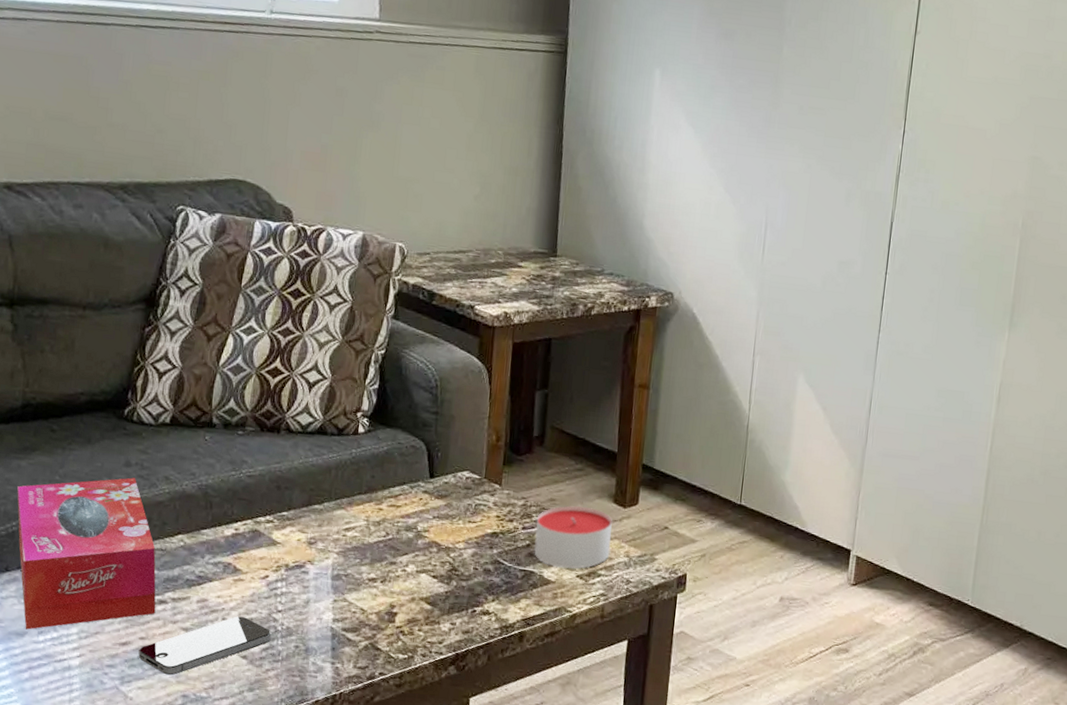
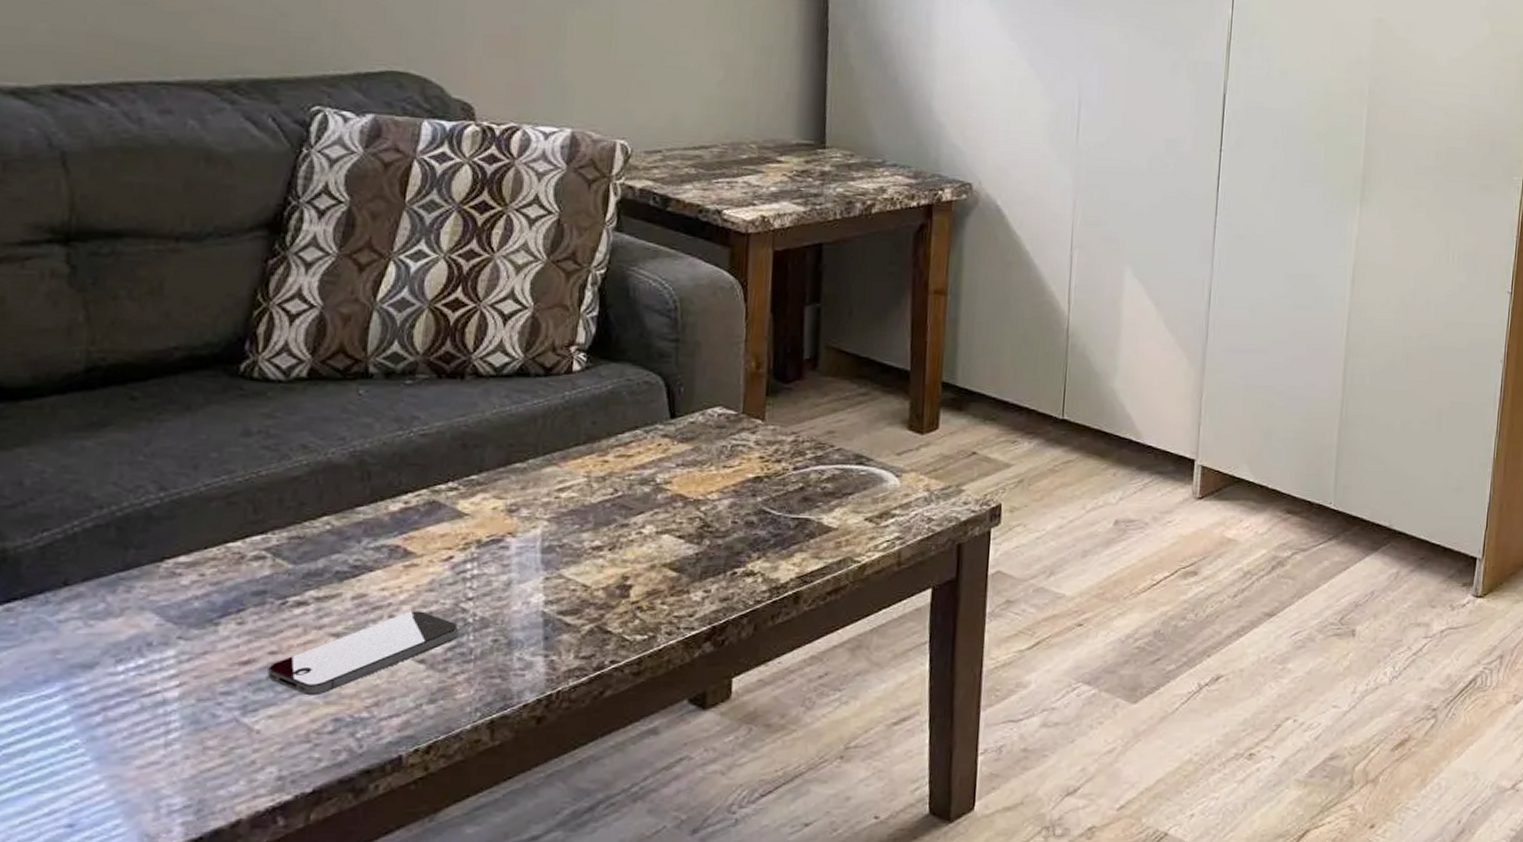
tissue box: present [17,477,156,630] -> none [79,450,293,659]
candle: present [534,506,613,569] -> none [809,437,908,511]

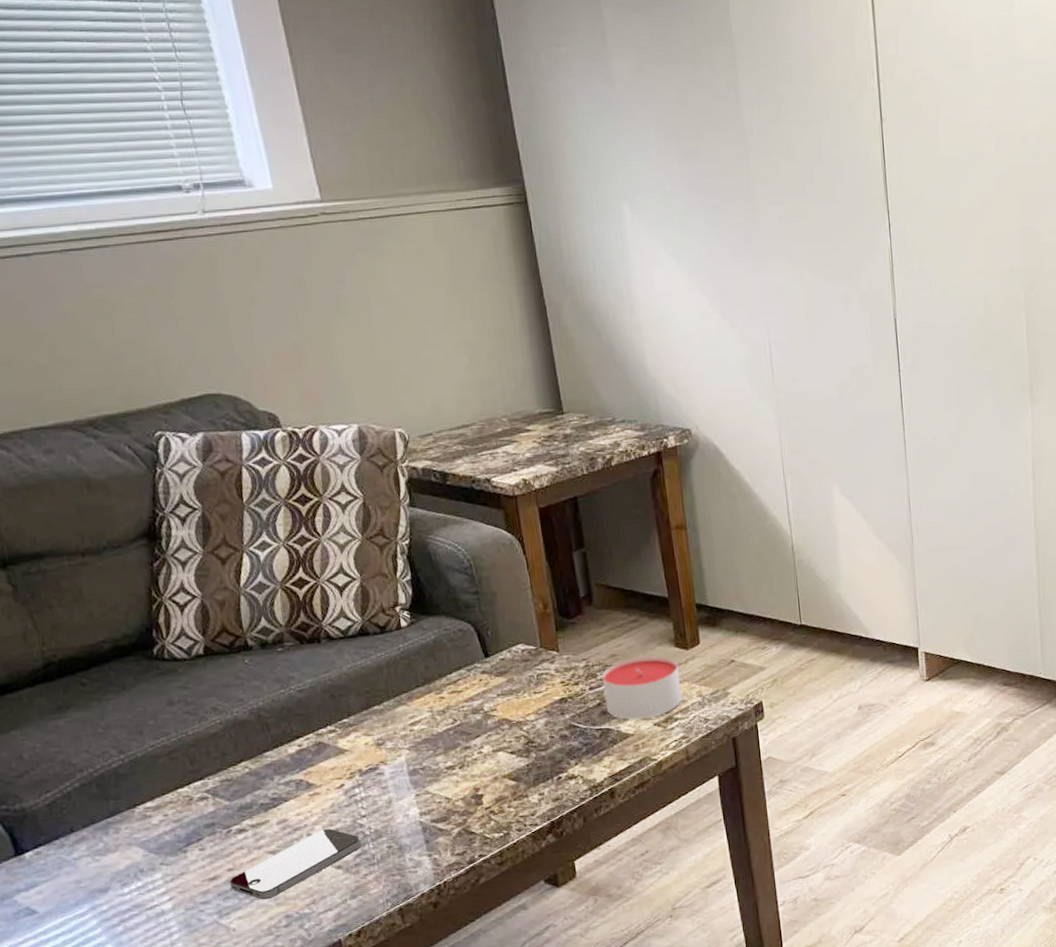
candle: none [809,437,908,511] -> present [601,656,683,720]

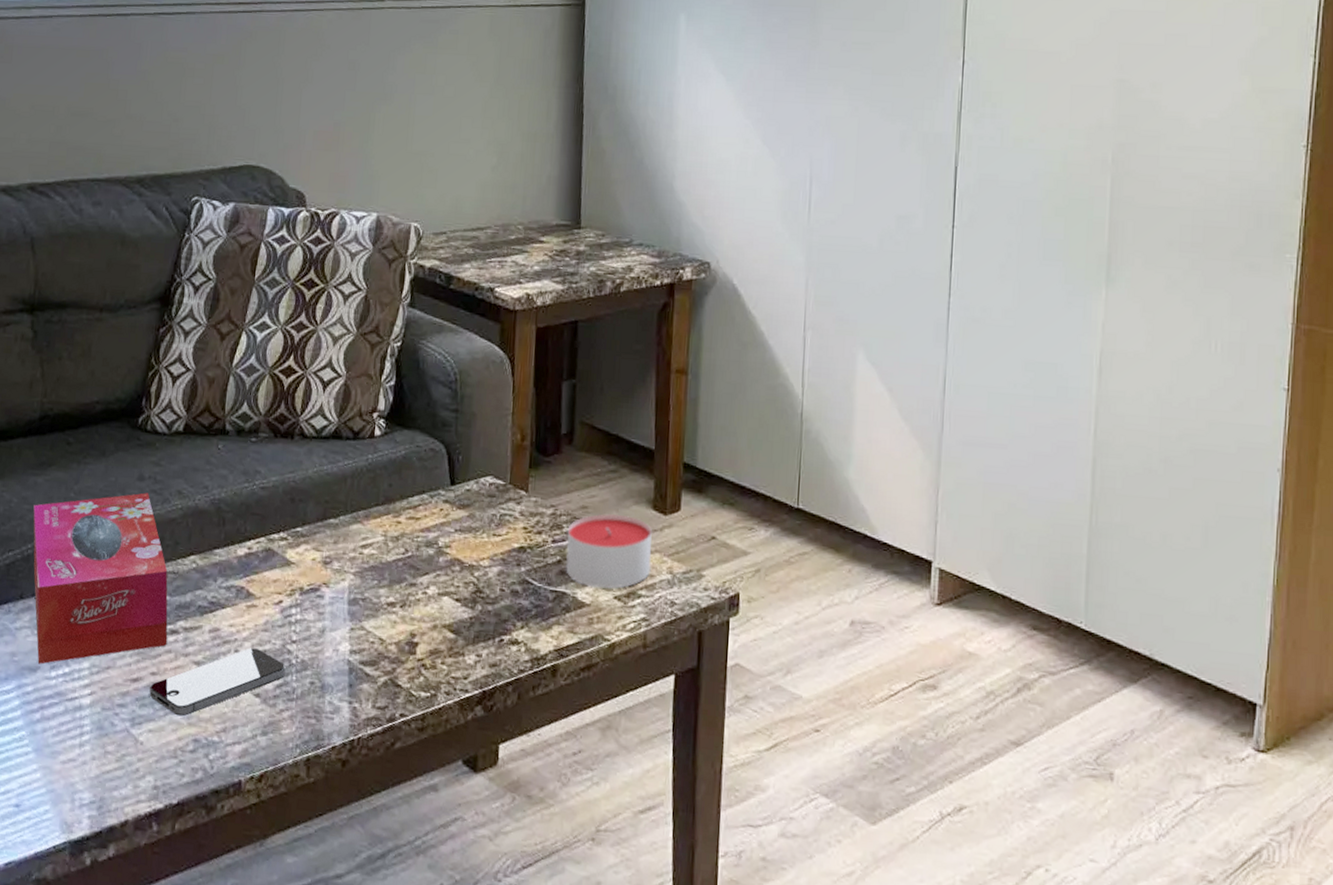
tissue box: none [61,715,238,885] -> present [33,492,168,664]

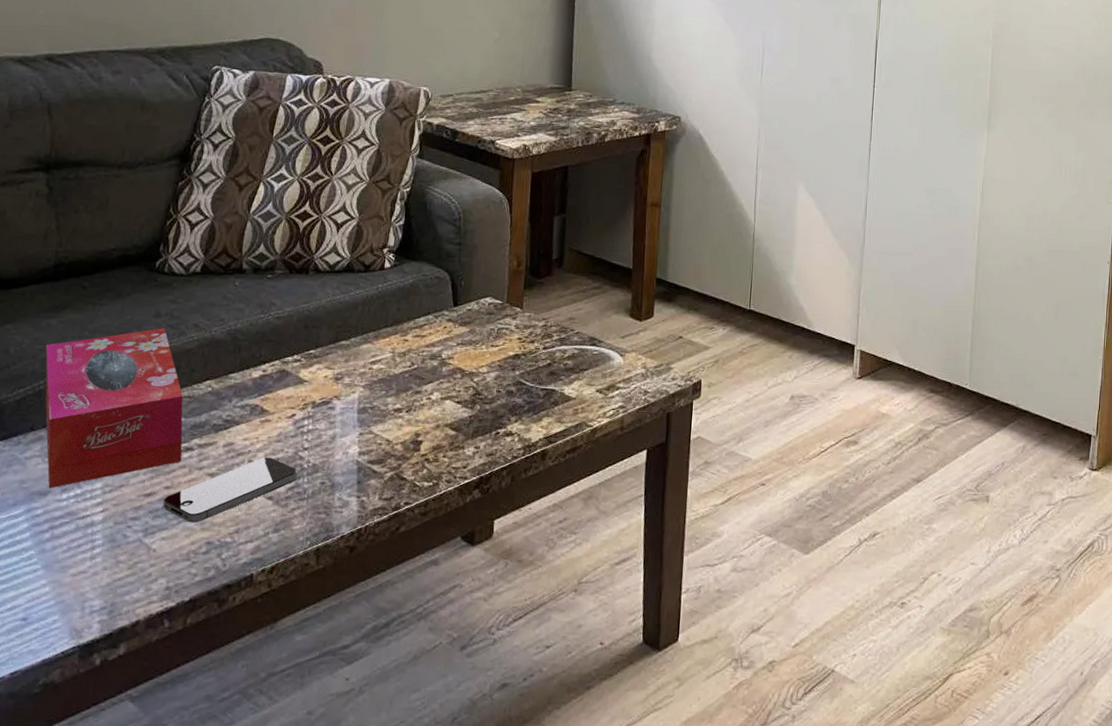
candle: present [566,514,653,589] -> none [555,323,630,384]

